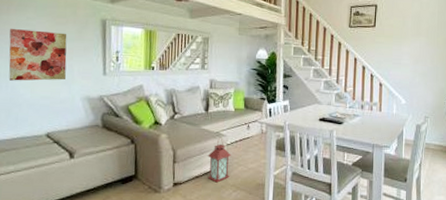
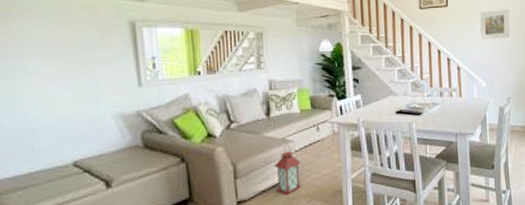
wall art: present [9,28,67,81] -> none [11,40,91,104]
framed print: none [404,34,434,61] -> present [480,10,510,39]

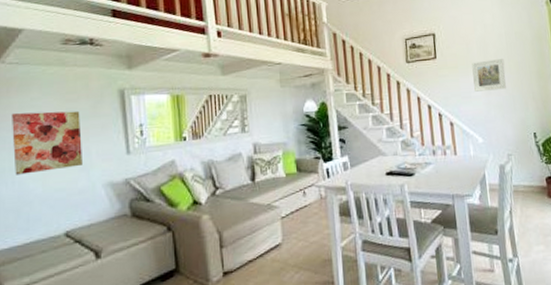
wall art: none [11,40,91,104] -> present [12,110,82,175]
lantern: present [273,144,302,195] -> none [259,210,289,265]

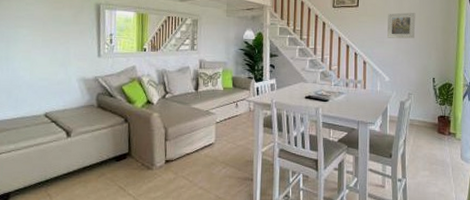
wall art: present [12,110,82,175] -> none [9,13,64,64]

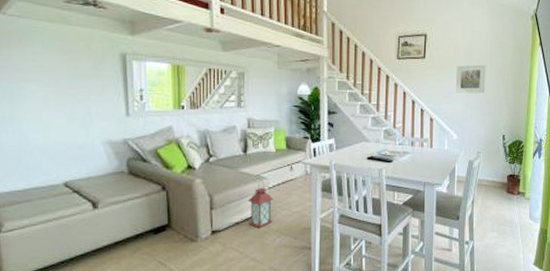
lantern: none [197,116,220,160] -> present [247,181,273,229]

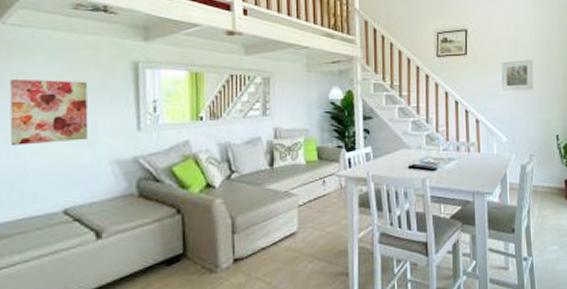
wall art: none [13,65,83,125] -> present [9,78,88,146]
lantern: present [247,181,273,229] -> none [275,198,304,254]

